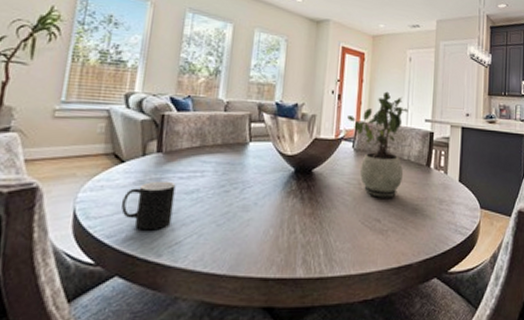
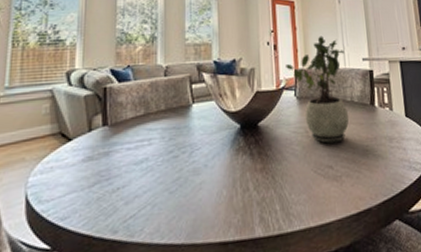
cup: present [121,180,176,231] -> none [73,153,124,208]

